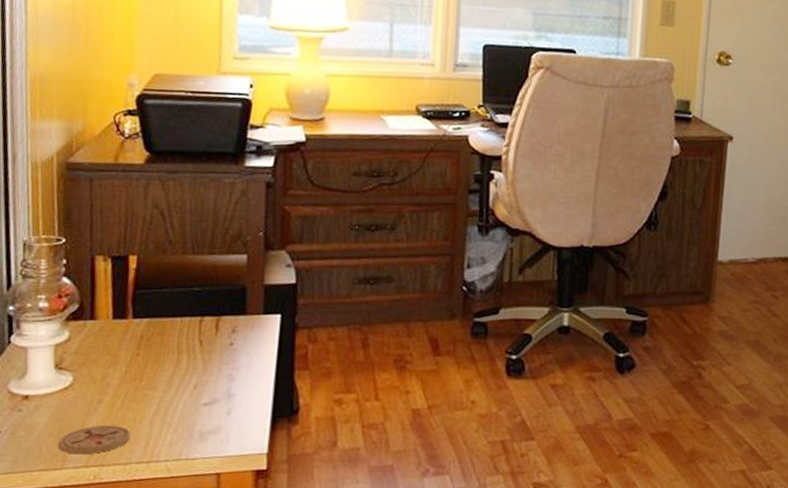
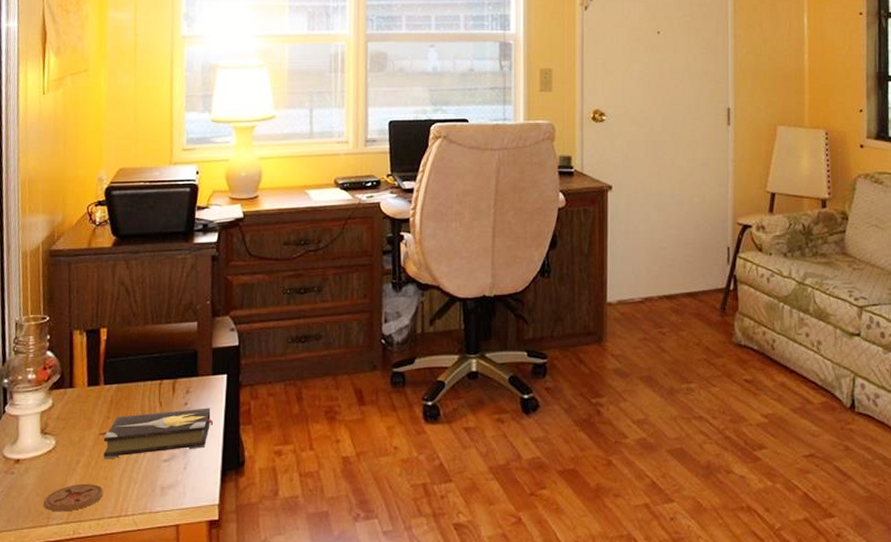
hardback book: none [126,349,264,400] -> present [99,408,214,460]

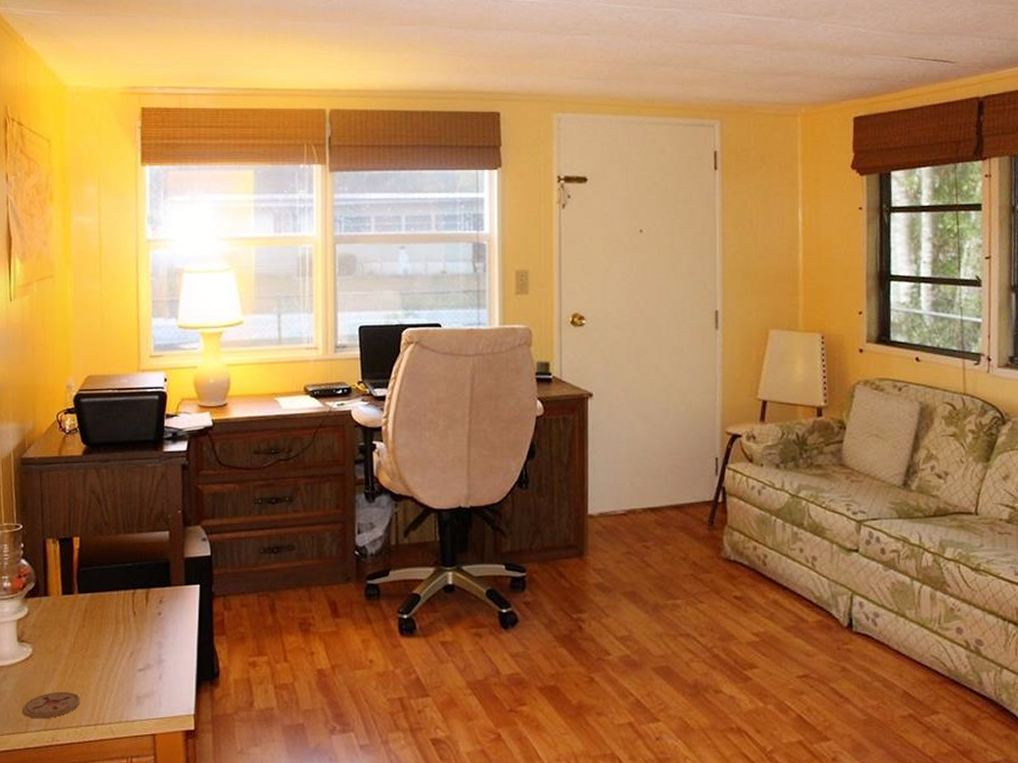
hardback book: present [99,408,214,460] -> none [74,618,188,668]

